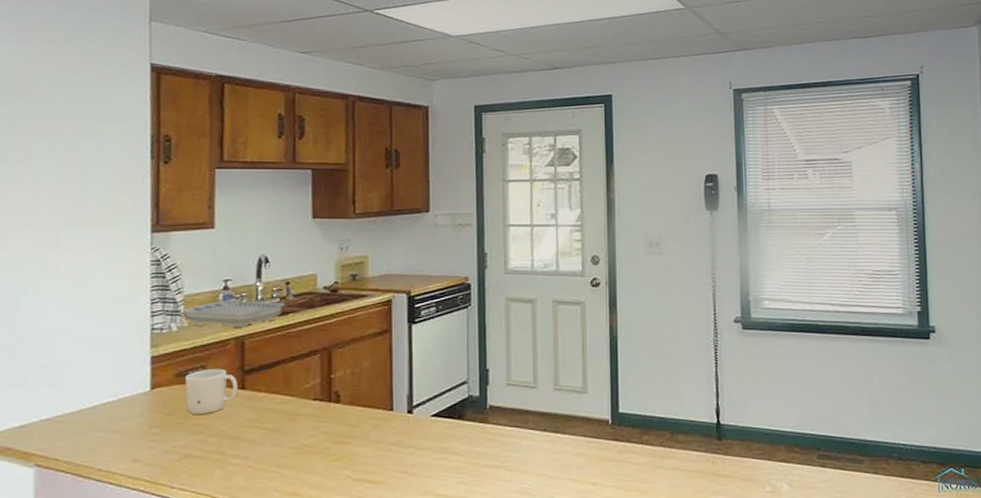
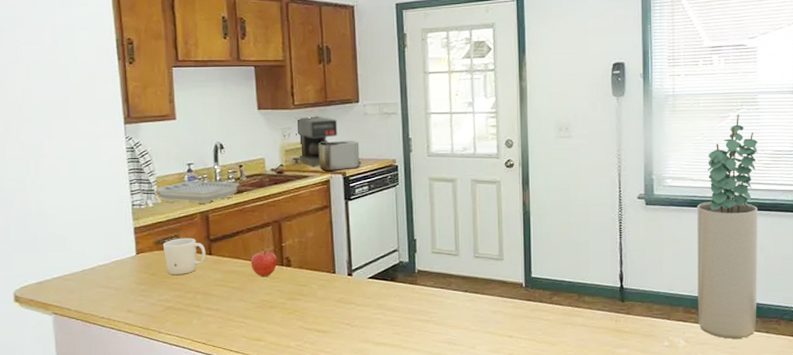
fruit: none [291,383,324,416] -> present [250,250,277,277]
coffee maker: none [354,228,404,285] -> present [296,117,338,167]
toaster: none [380,254,429,290] -> present [318,140,361,172]
vase: none [796,231,864,482] -> present [696,114,758,339]

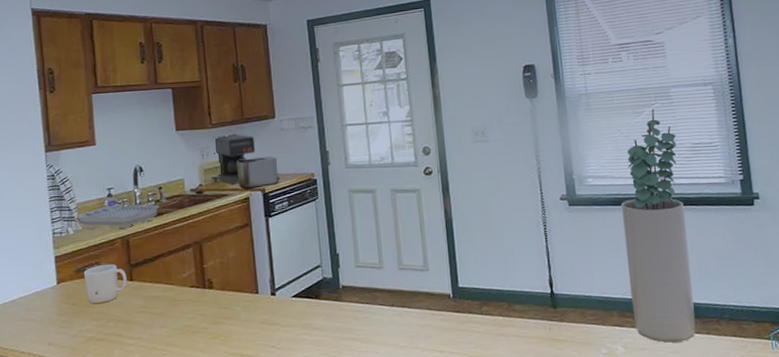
fruit: present [250,250,277,277] -> none [172,272,199,302]

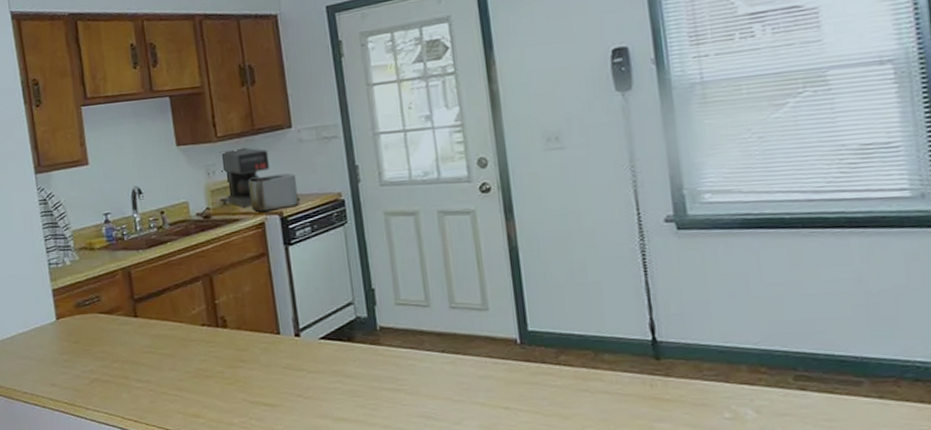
dish rack: present [76,204,160,229] -> none [72,231,163,260]
mug: present [83,263,127,304] -> none [83,298,131,342]
vase: present [620,109,696,343] -> none [751,99,863,408]

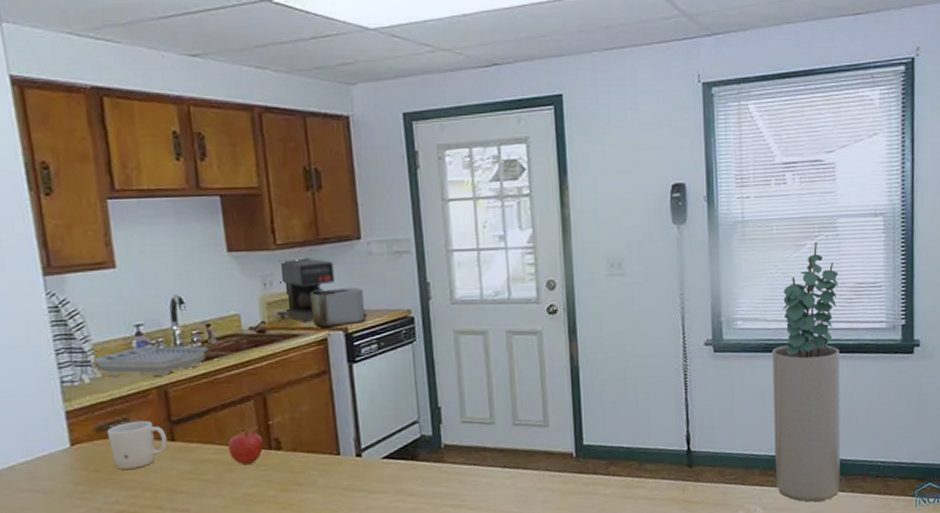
dish rack: none [72,231,163,260] -> present [92,346,208,377]
mug: none [83,298,131,342] -> present [106,420,168,470]
fruit: none [181,309,212,342] -> present [227,430,264,466]
vase: none [751,99,863,408] -> present [771,241,841,502]

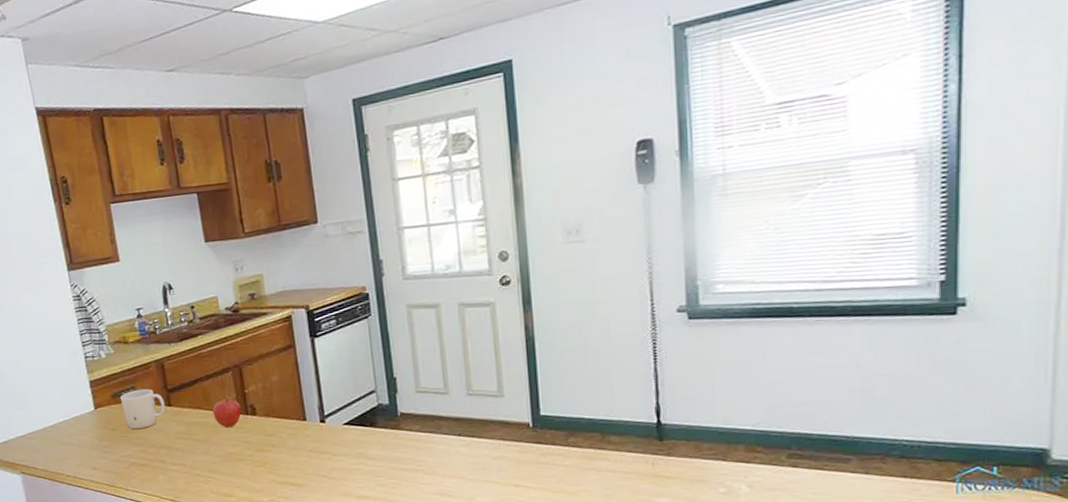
dish rack: present [92,346,208,377] -> none [107,325,193,353]
coffee maker: present [280,259,336,323] -> none [248,244,297,303]
toaster: present [310,287,367,328] -> none [275,267,326,307]
vase: present [771,241,841,502] -> none [760,190,851,483]

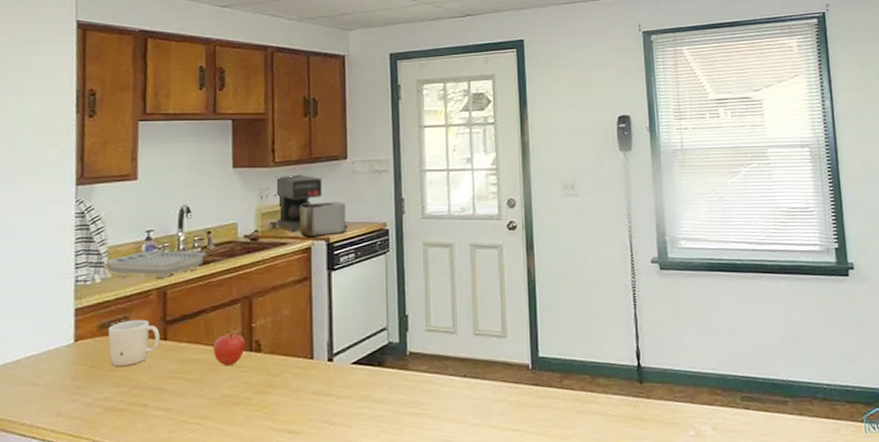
dish rack: none [107,325,193,353] -> present [106,250,206,279]
coffee maker: none [248,244,297,303] -> present [274,175,323,233]
toaster: none [275,267,326,307] -> present [299,201,347,238]

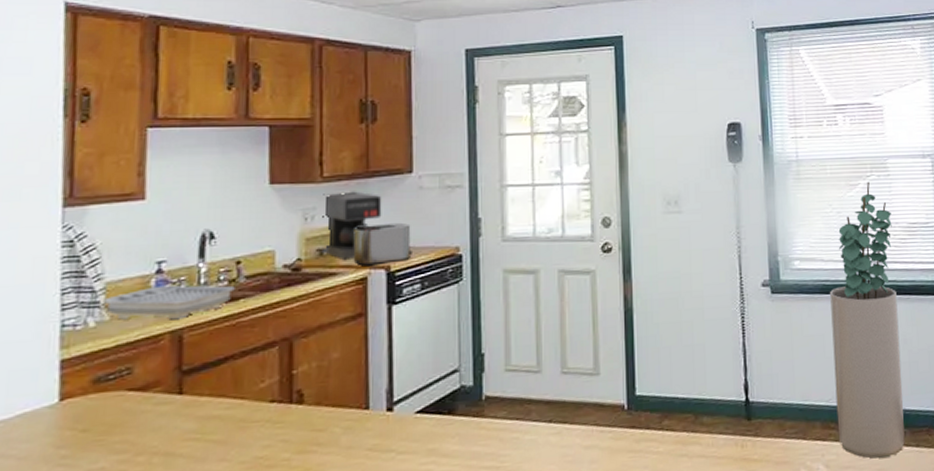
mug: present [108,319,160,366] -> none [104,369,174,429]
fruit: present [213,332,245,366] -> none [242,381,284,423]
vase: none [713,169,788,424] -> present [829,181,905,459]

